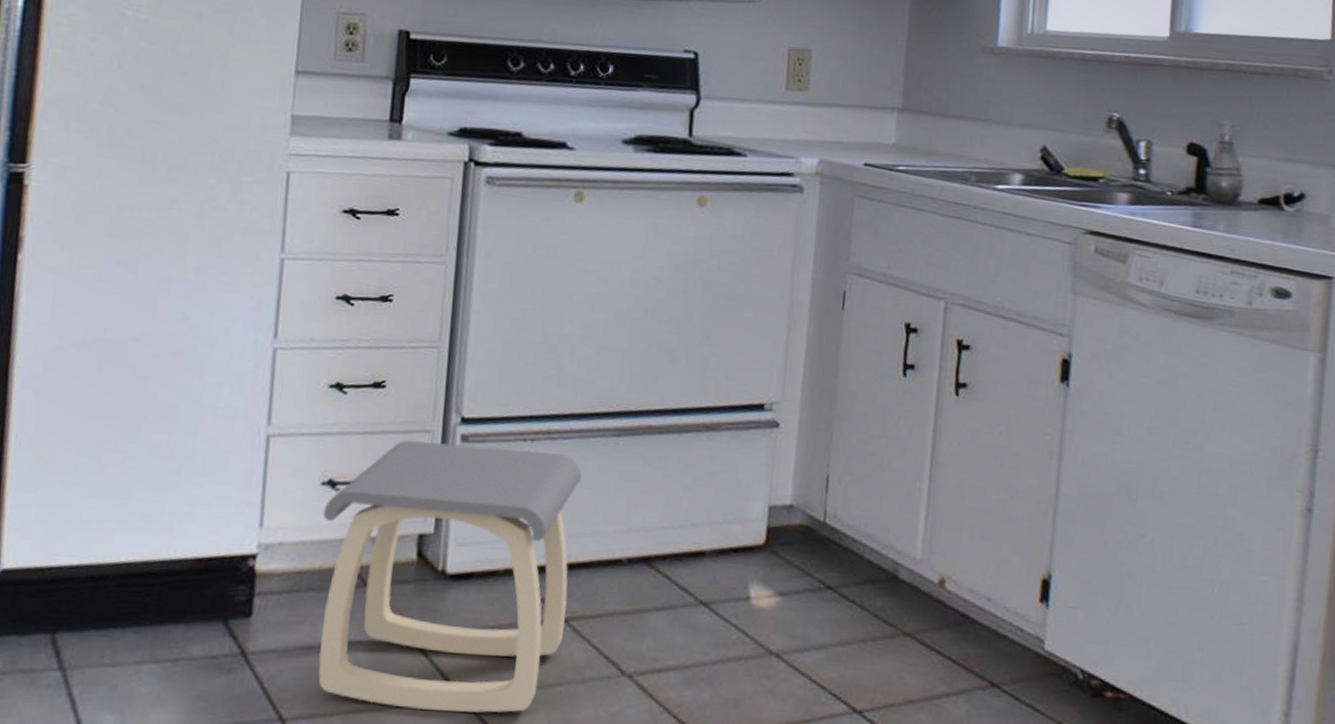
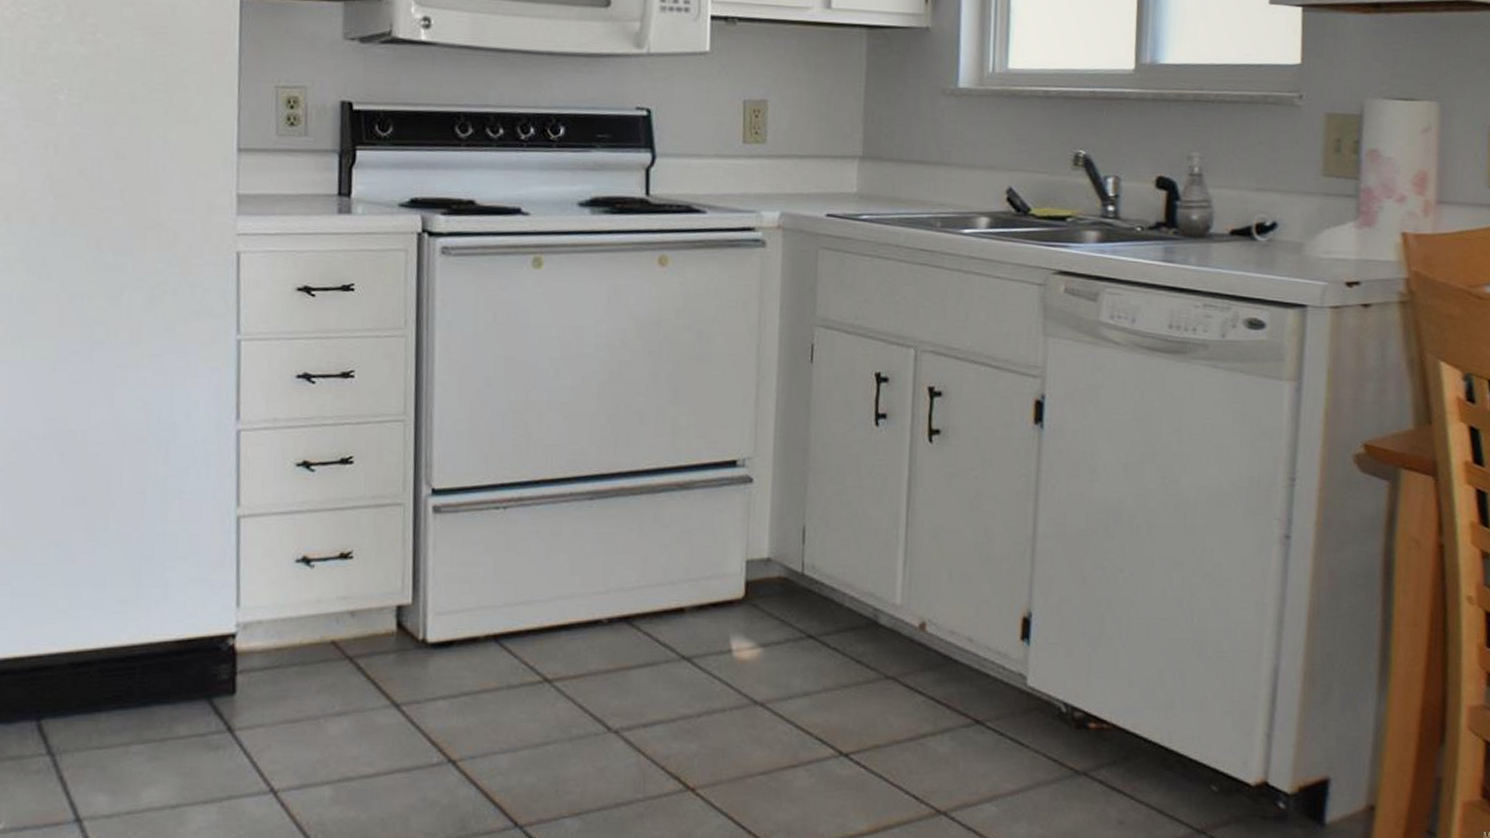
stool: present [318,440,582,713] -> none [299,514,557,776]

